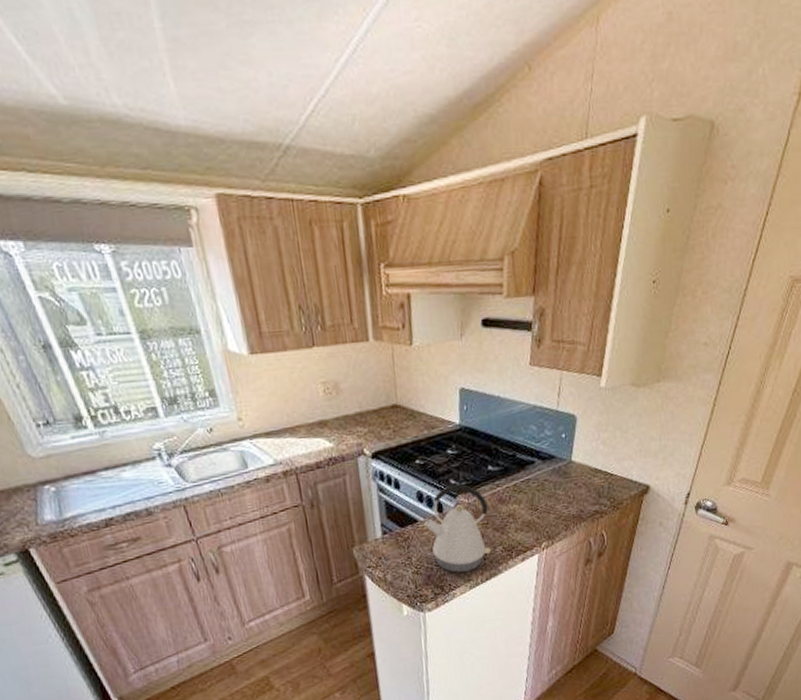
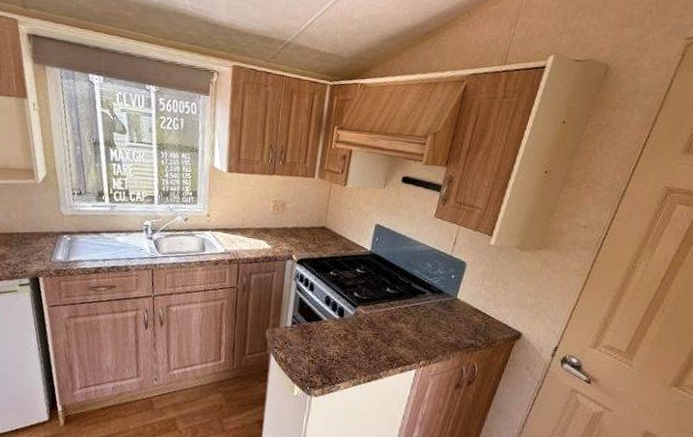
kettle: present [424,484,491,573] -> none [326,297,381,371]

